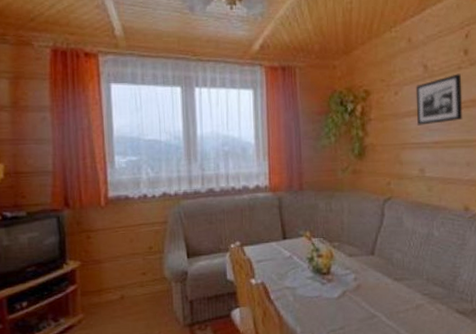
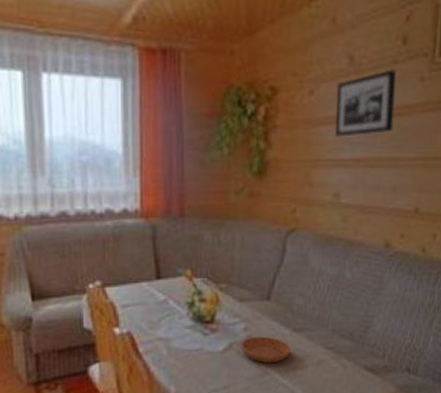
saucer: none [352,285,393,308] -> present [240,336,291,364]

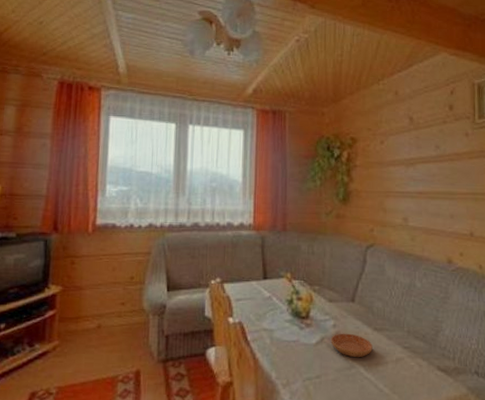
picture frame: present [335,69,396,137] -> none [401,127,447,175]

